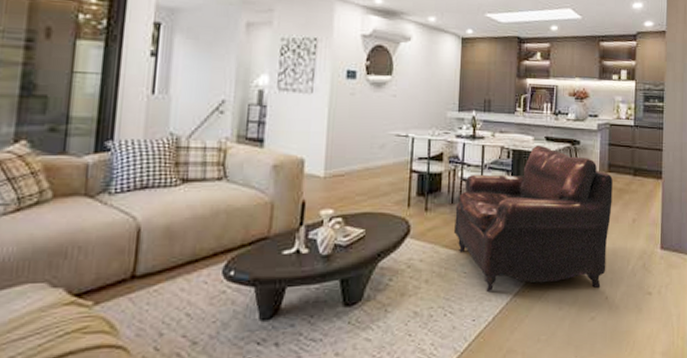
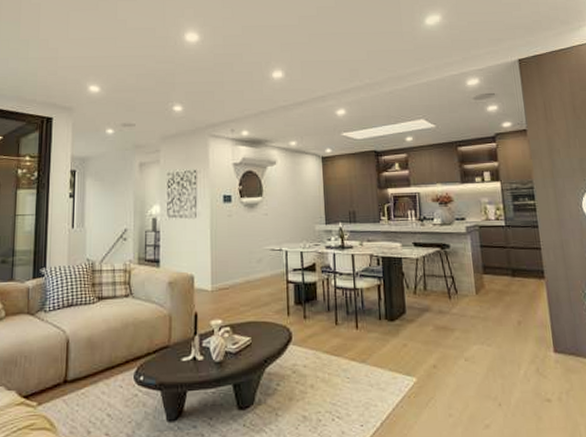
leather: present [454,145,613,291] -> none [332,250,495,397]

